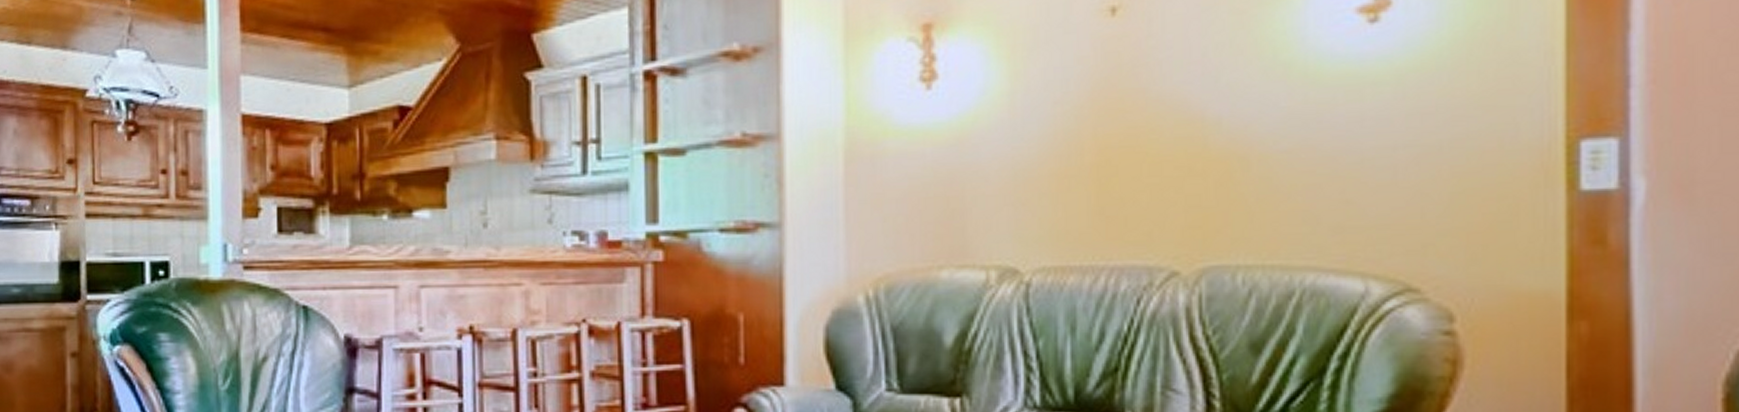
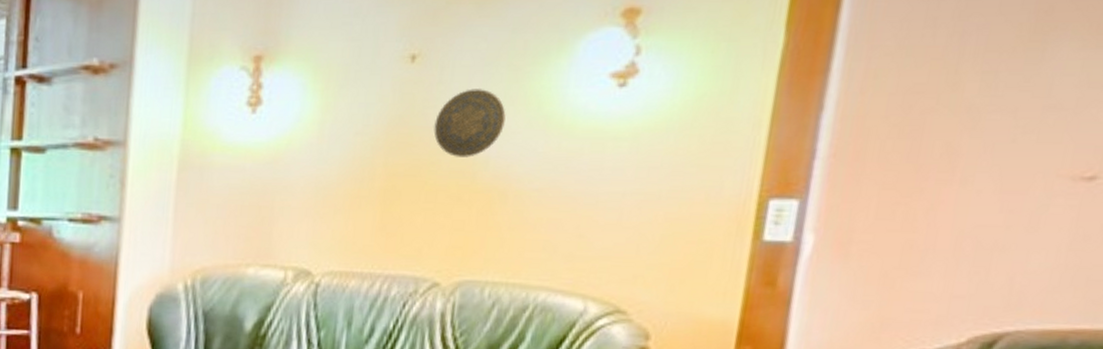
decorative plate: none [1149,39,1235,121] -> present [433,89,506,157]

